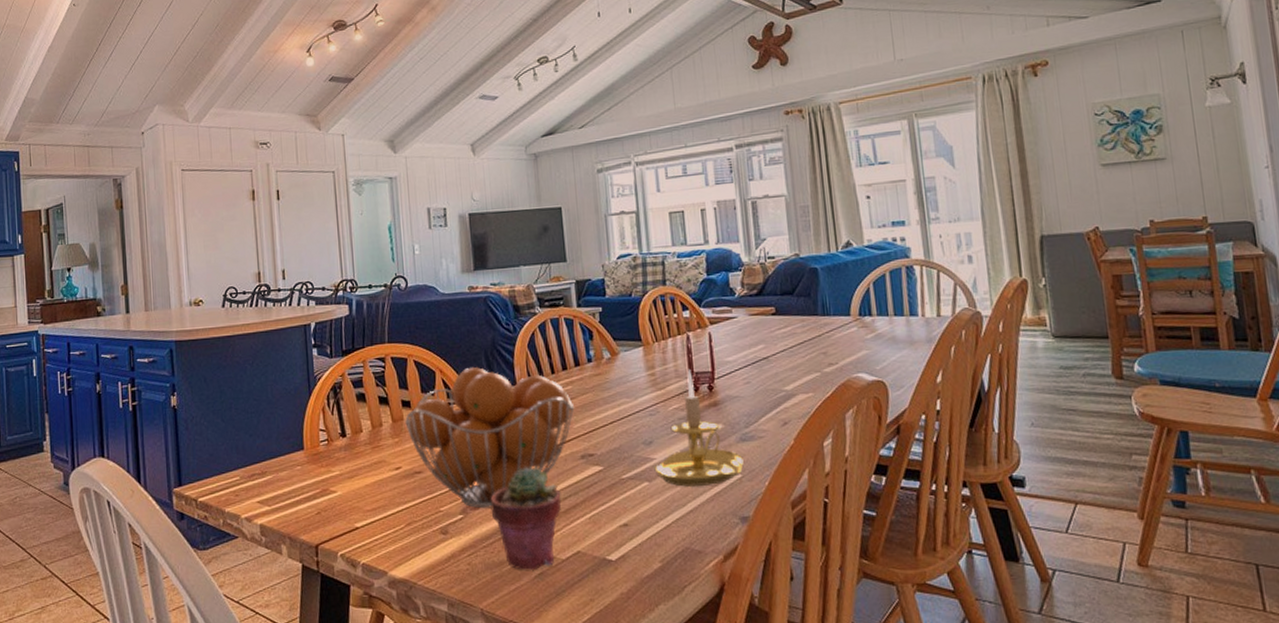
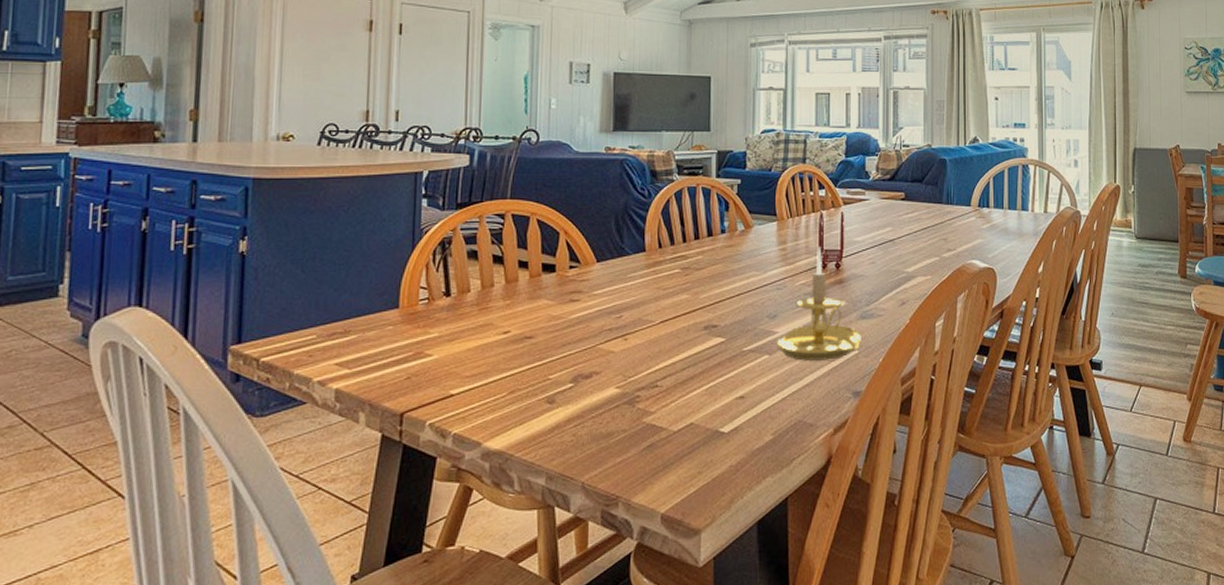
fruit basket: present [405,366,575,509] -> none [520,230,703,378]
potted succulent: present [490,467,562,570] -> none [604,336,680,442]

